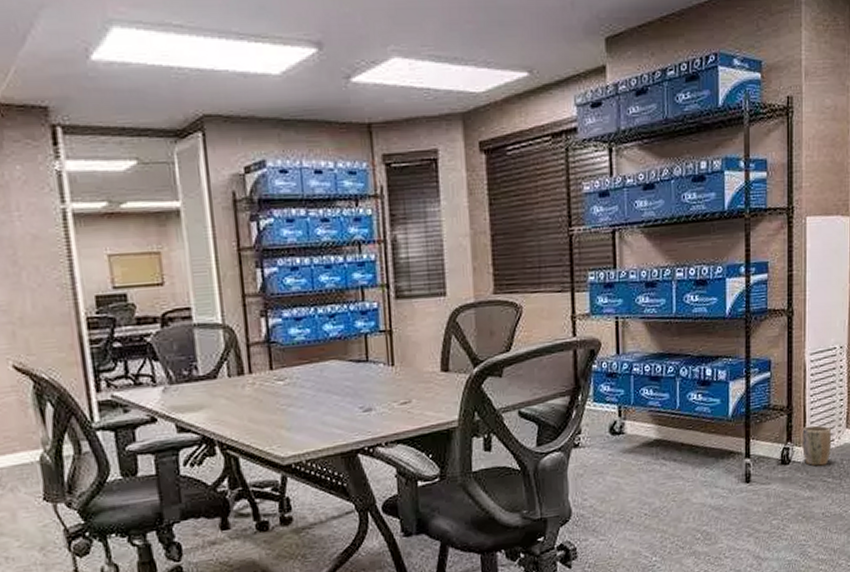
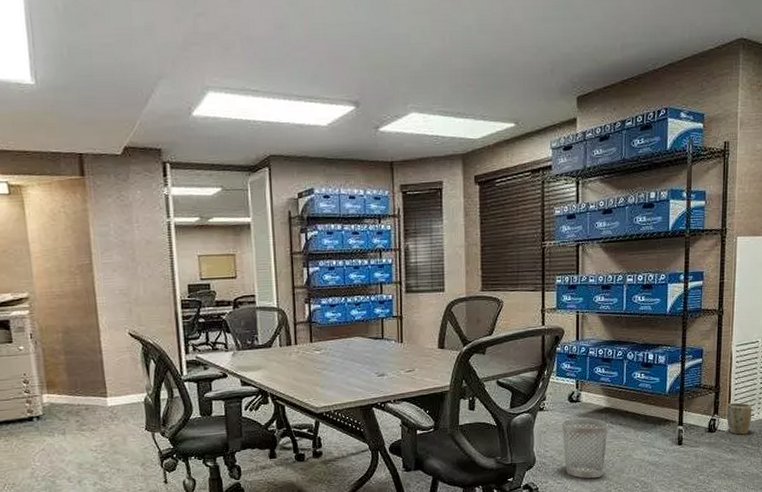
wastebasket: none [603,454,661,532] -> present [562,418,609,479]

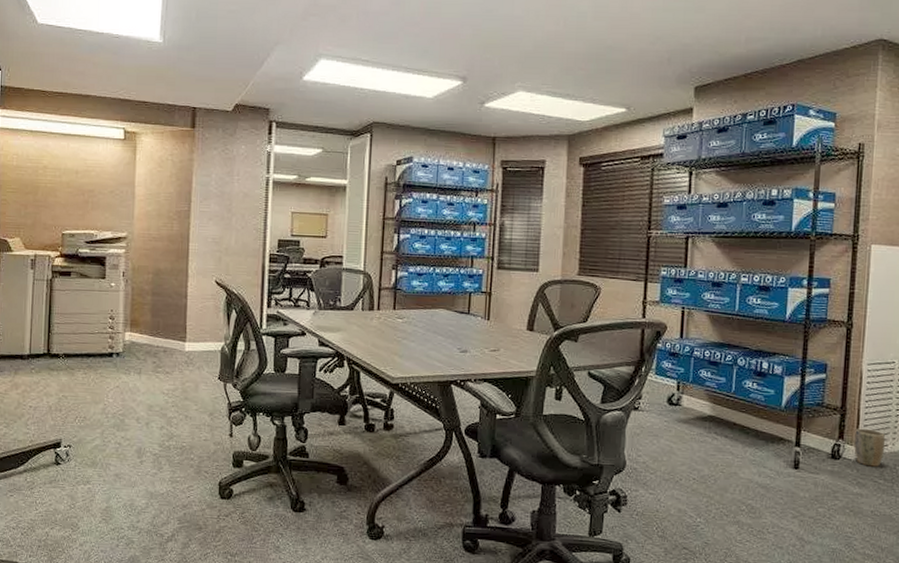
wastebasket: present [562,418,609,479] -> none [658,423,713,494]

